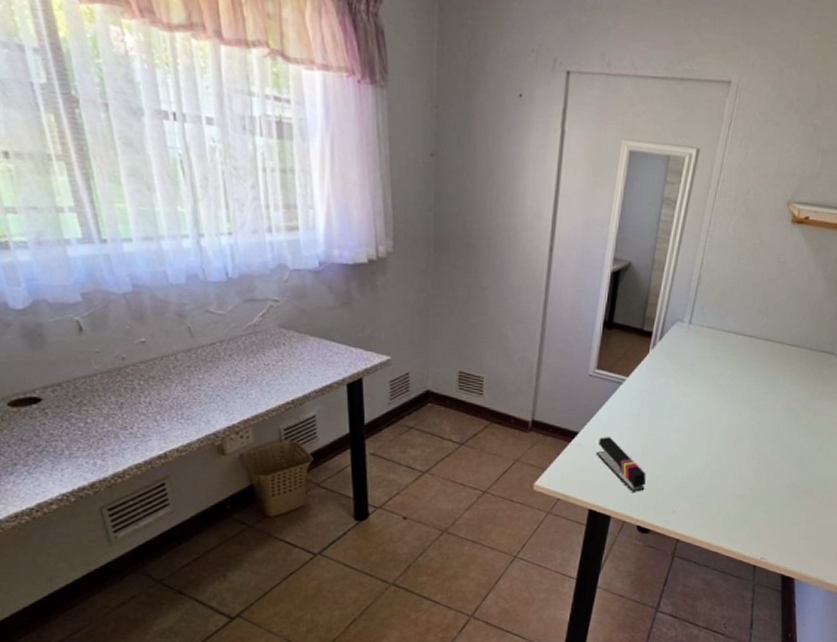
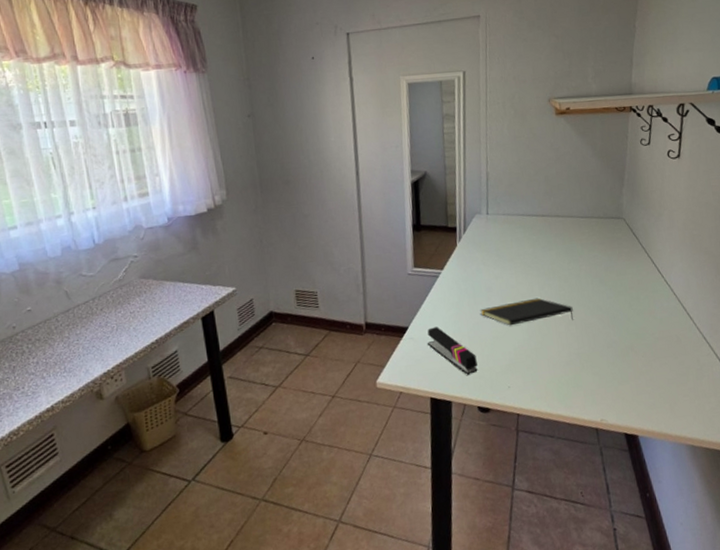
notepad: none [659,424,759,454] -> present [479,297,573,326]

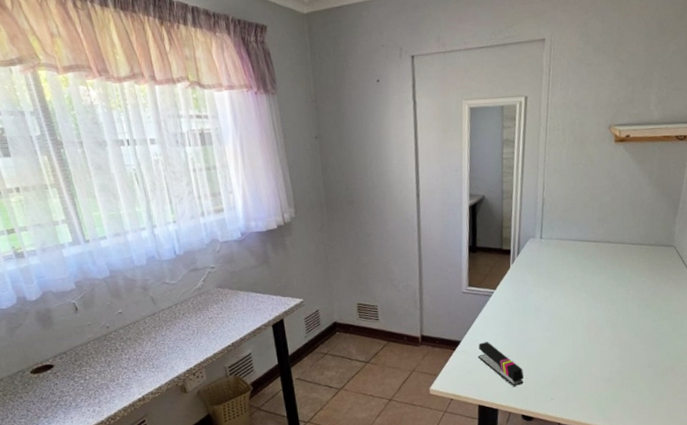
notepad: present [479,297,573,326] -> none [528,319,618,344]

